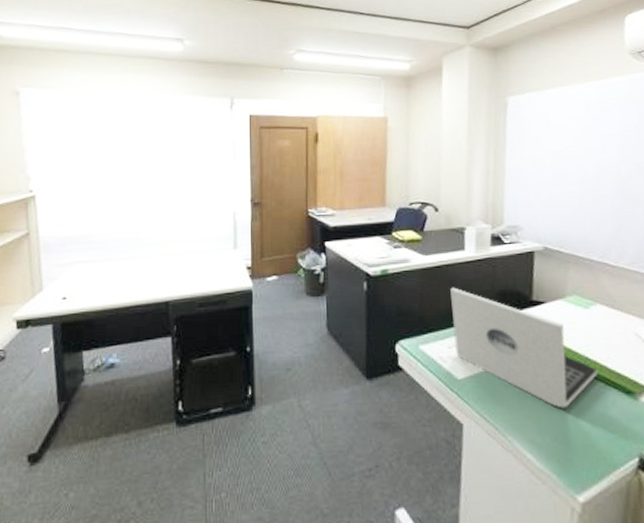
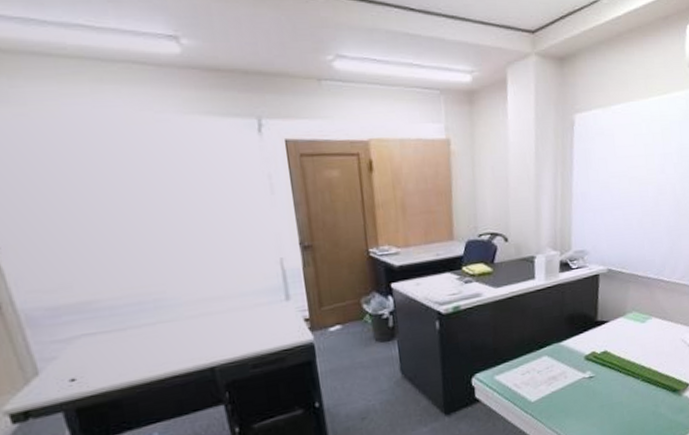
laptop: present [450,287,598,409] -> none [522,316,651,413]

